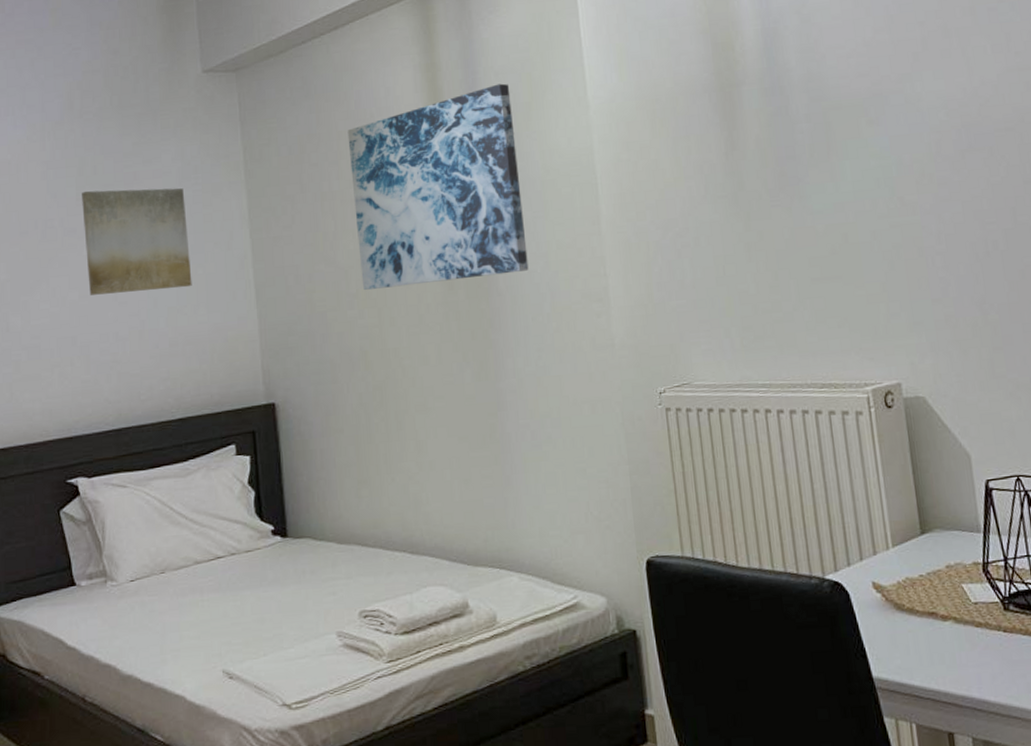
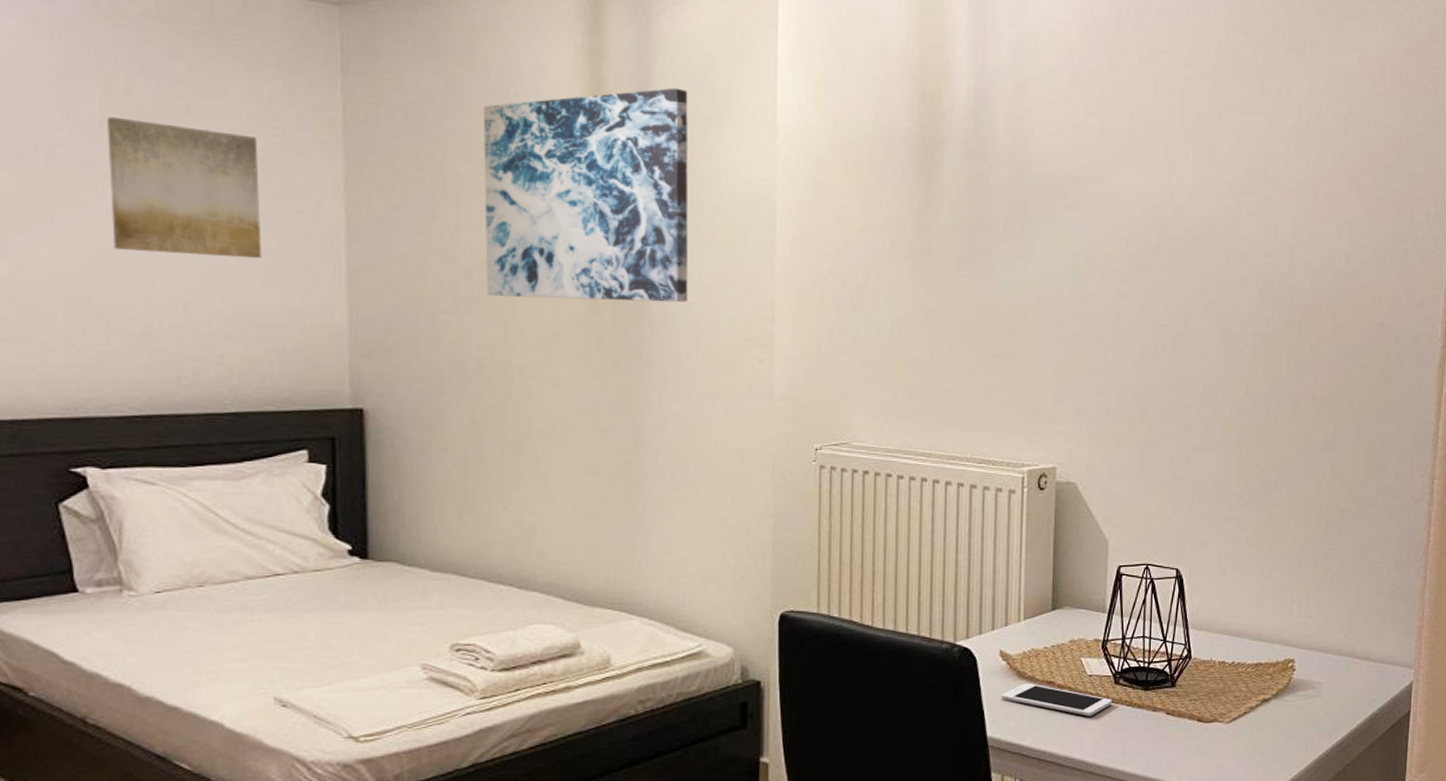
cell phone: none [881,615,1005,649] -> present [1001,683,1112,716]

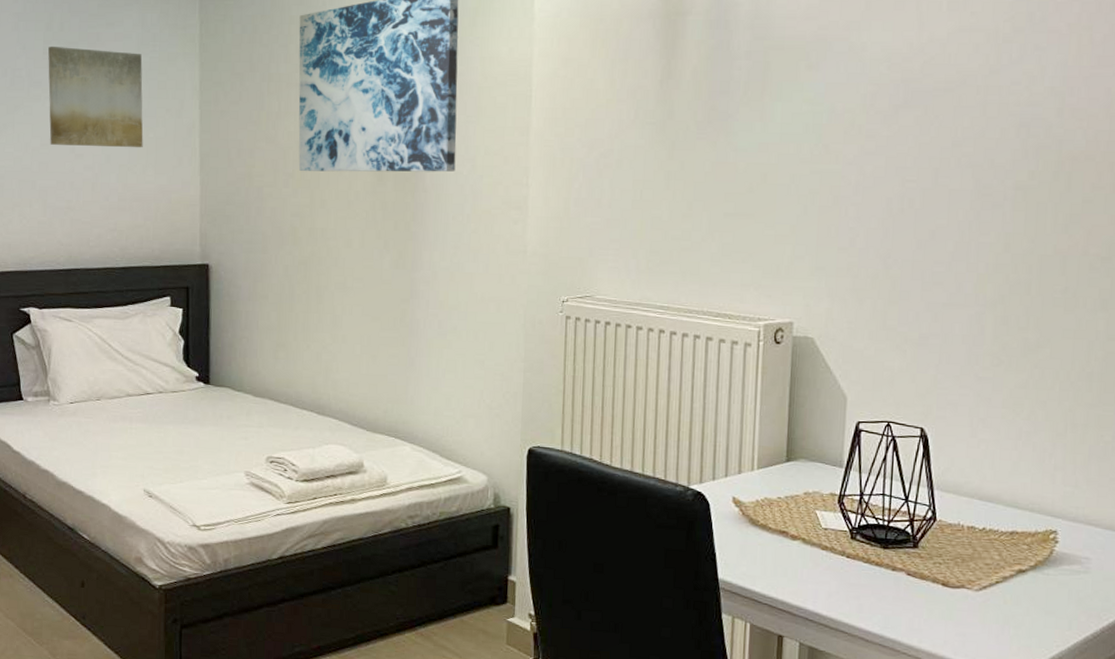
cell phone: present [1001,683,1112,716] -> none [733,530,848,569]

